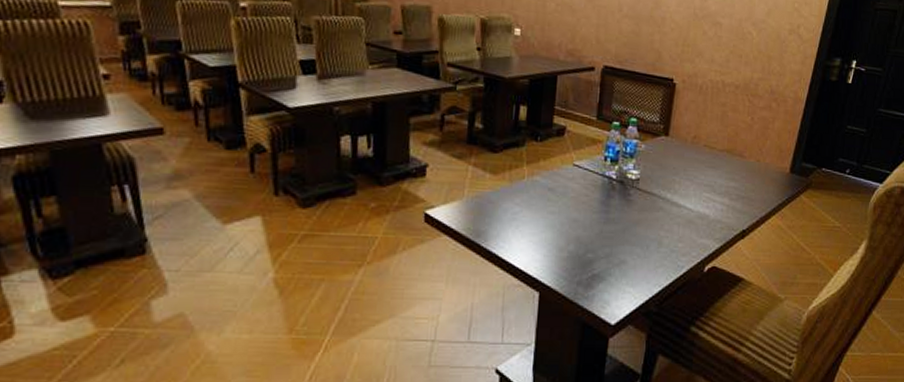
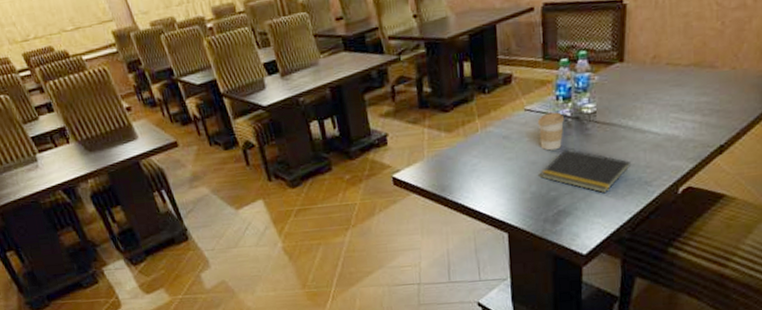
notepad: none [580,211,665,263] -> present [540,149,630,194]
coffee cup: none [583,172,610,211] -> present [537,112,565,151]

